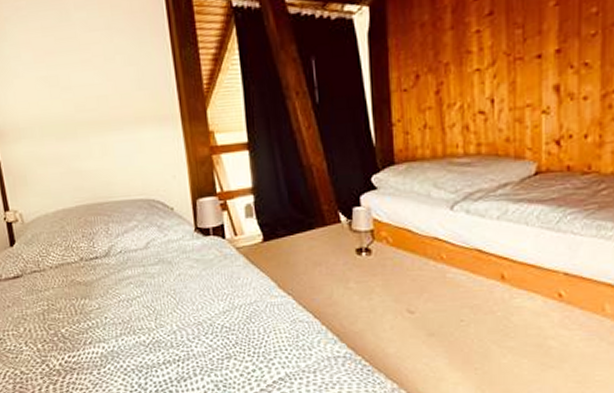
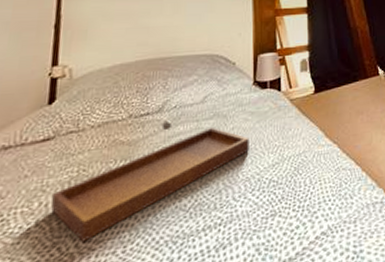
tray: none [33,264,198,362] -> present [51,120,249,242]

